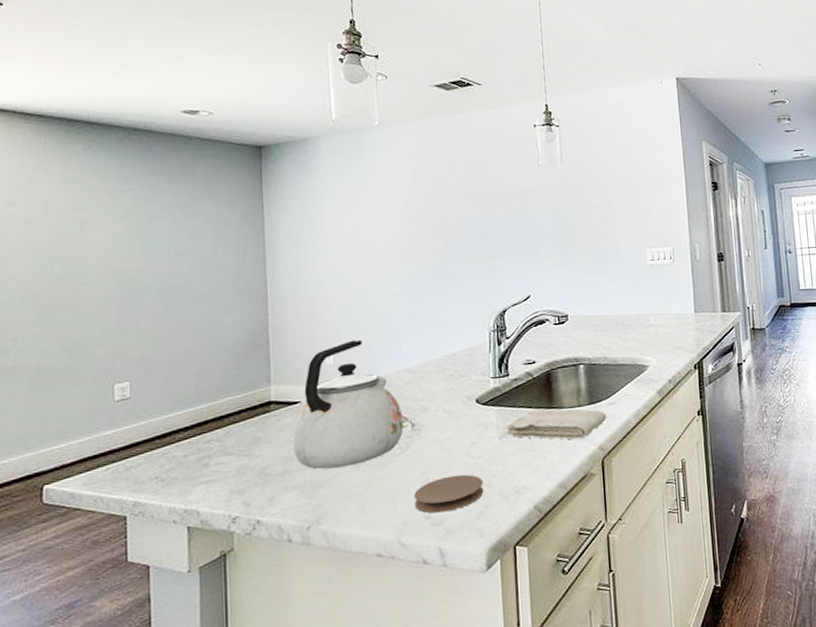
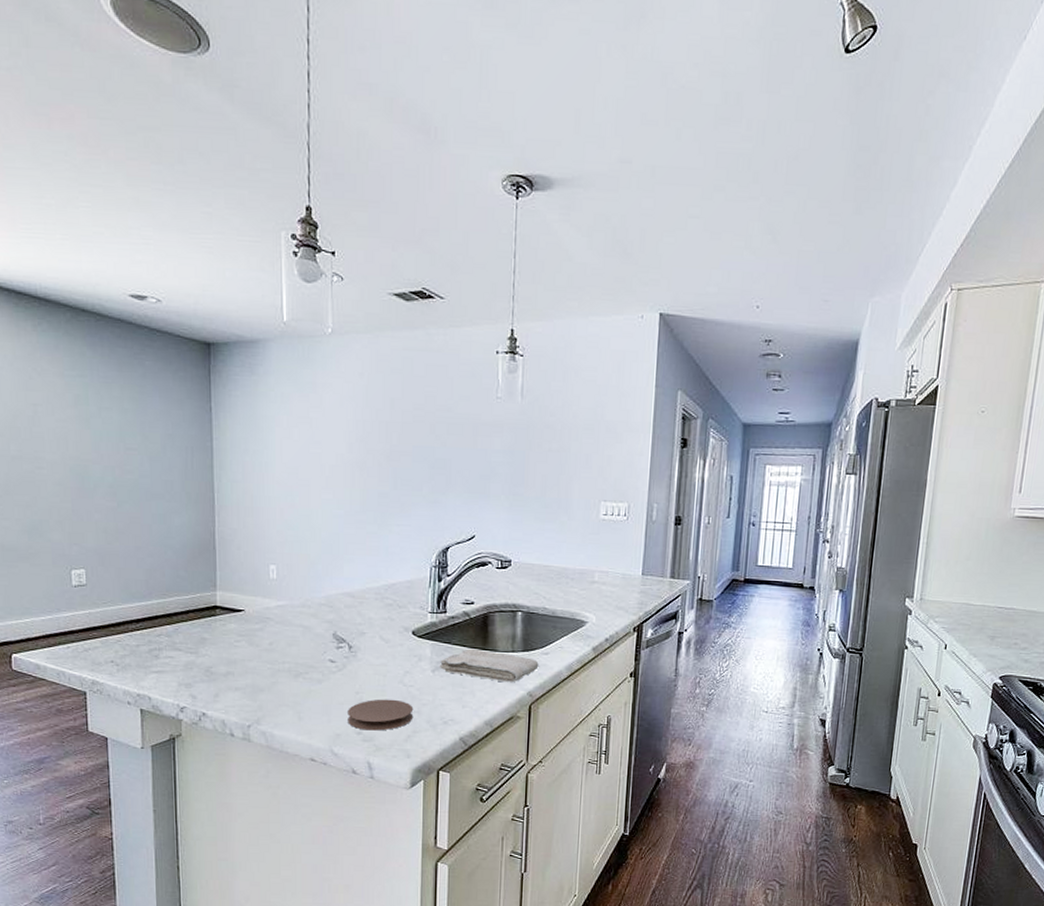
kettle: present [293,339,404,470] -> none [236,557,341,677]

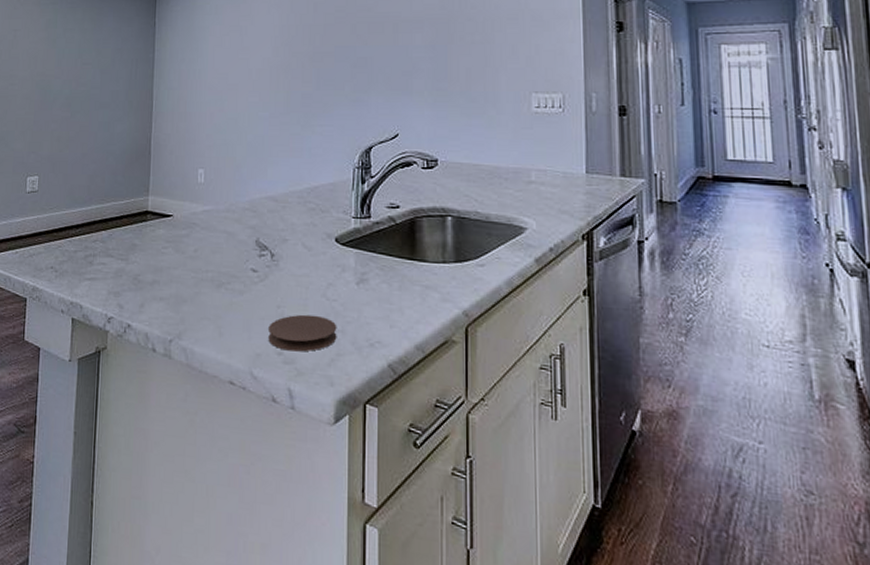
washcloth: present [439,648,539,683] -> none [364,258,474,300]

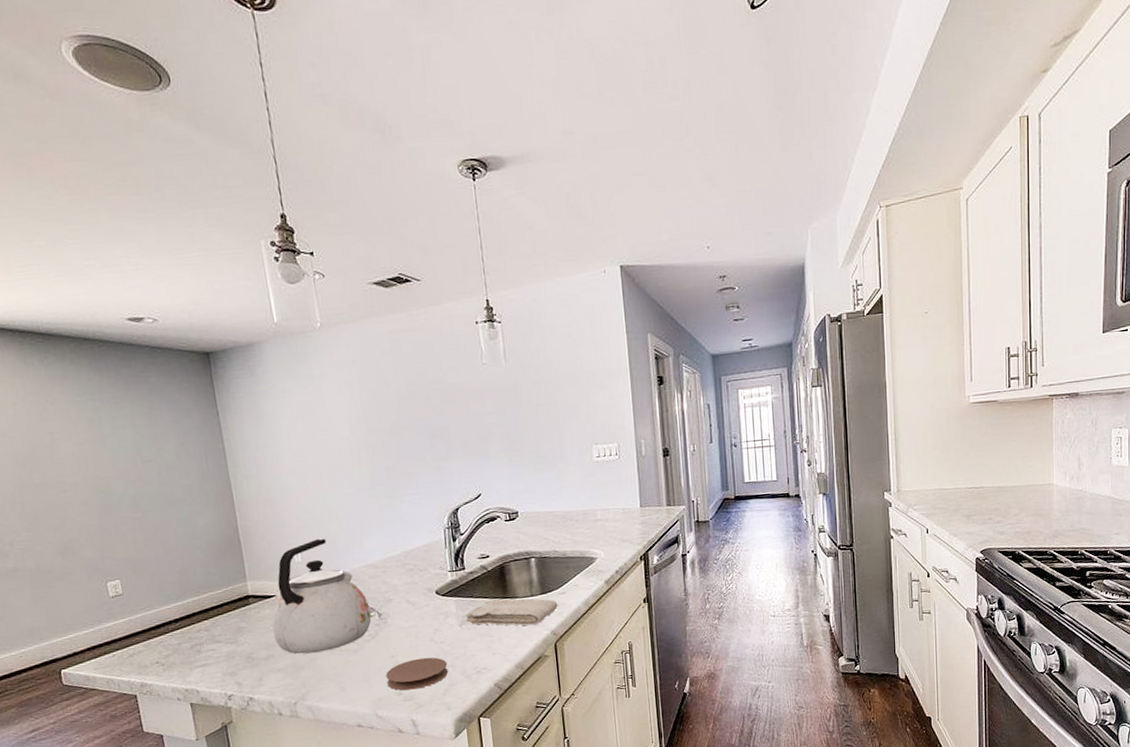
kettle: none [163,161,264,287] -> present [272,538,372,654]
washcloth: none [364,258,474,300] -> present [465,598,558,626]

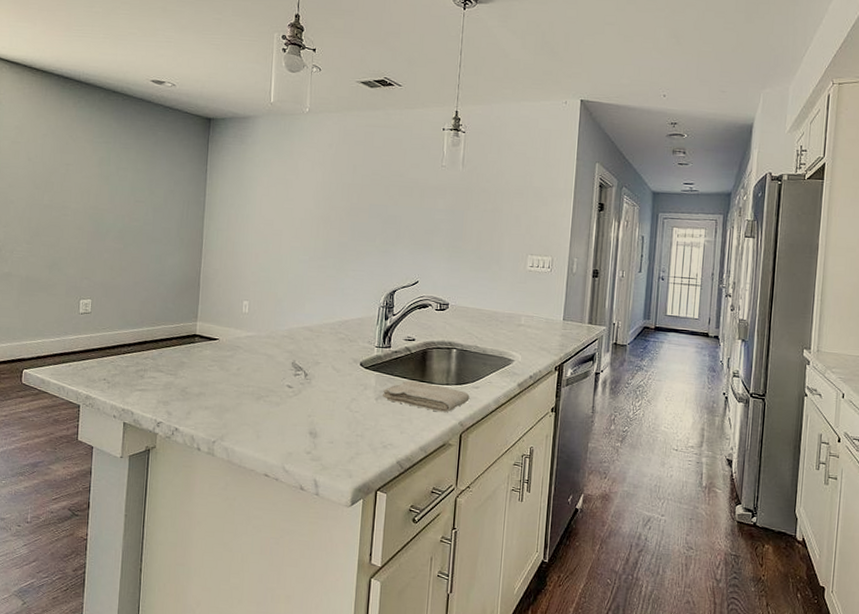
kettle: present [272,538,372,654] -> none [209,295,299,399]
coaster: present [386,657,449,691] -> none [299,422,358,452]

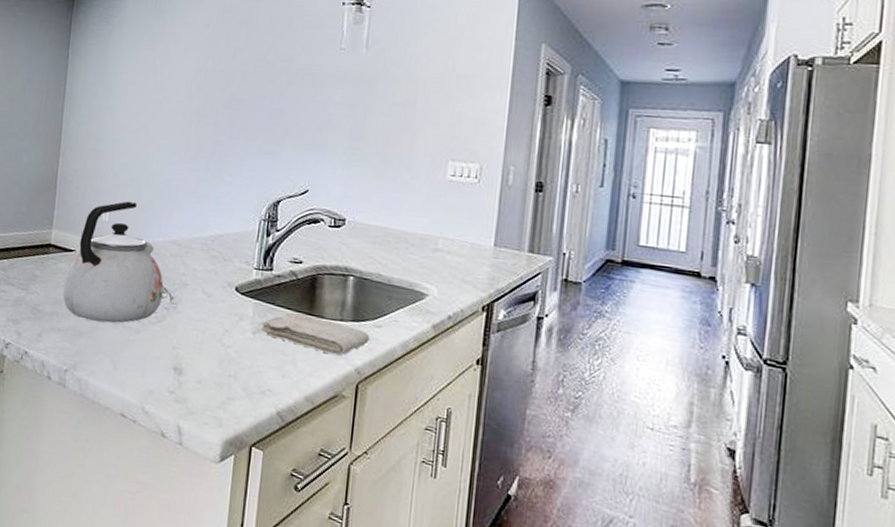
kettle: none [209,295,299,399] -> present [63,201,164,324]

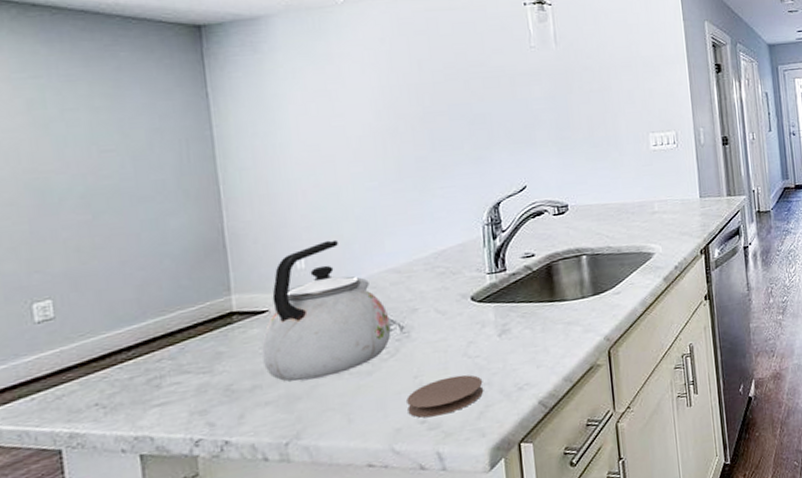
coaster: none [161,357,230,393] -> present [406,374,484,418]
washcloth: present [260,312,370,356] -> none [505,300,612,334]

